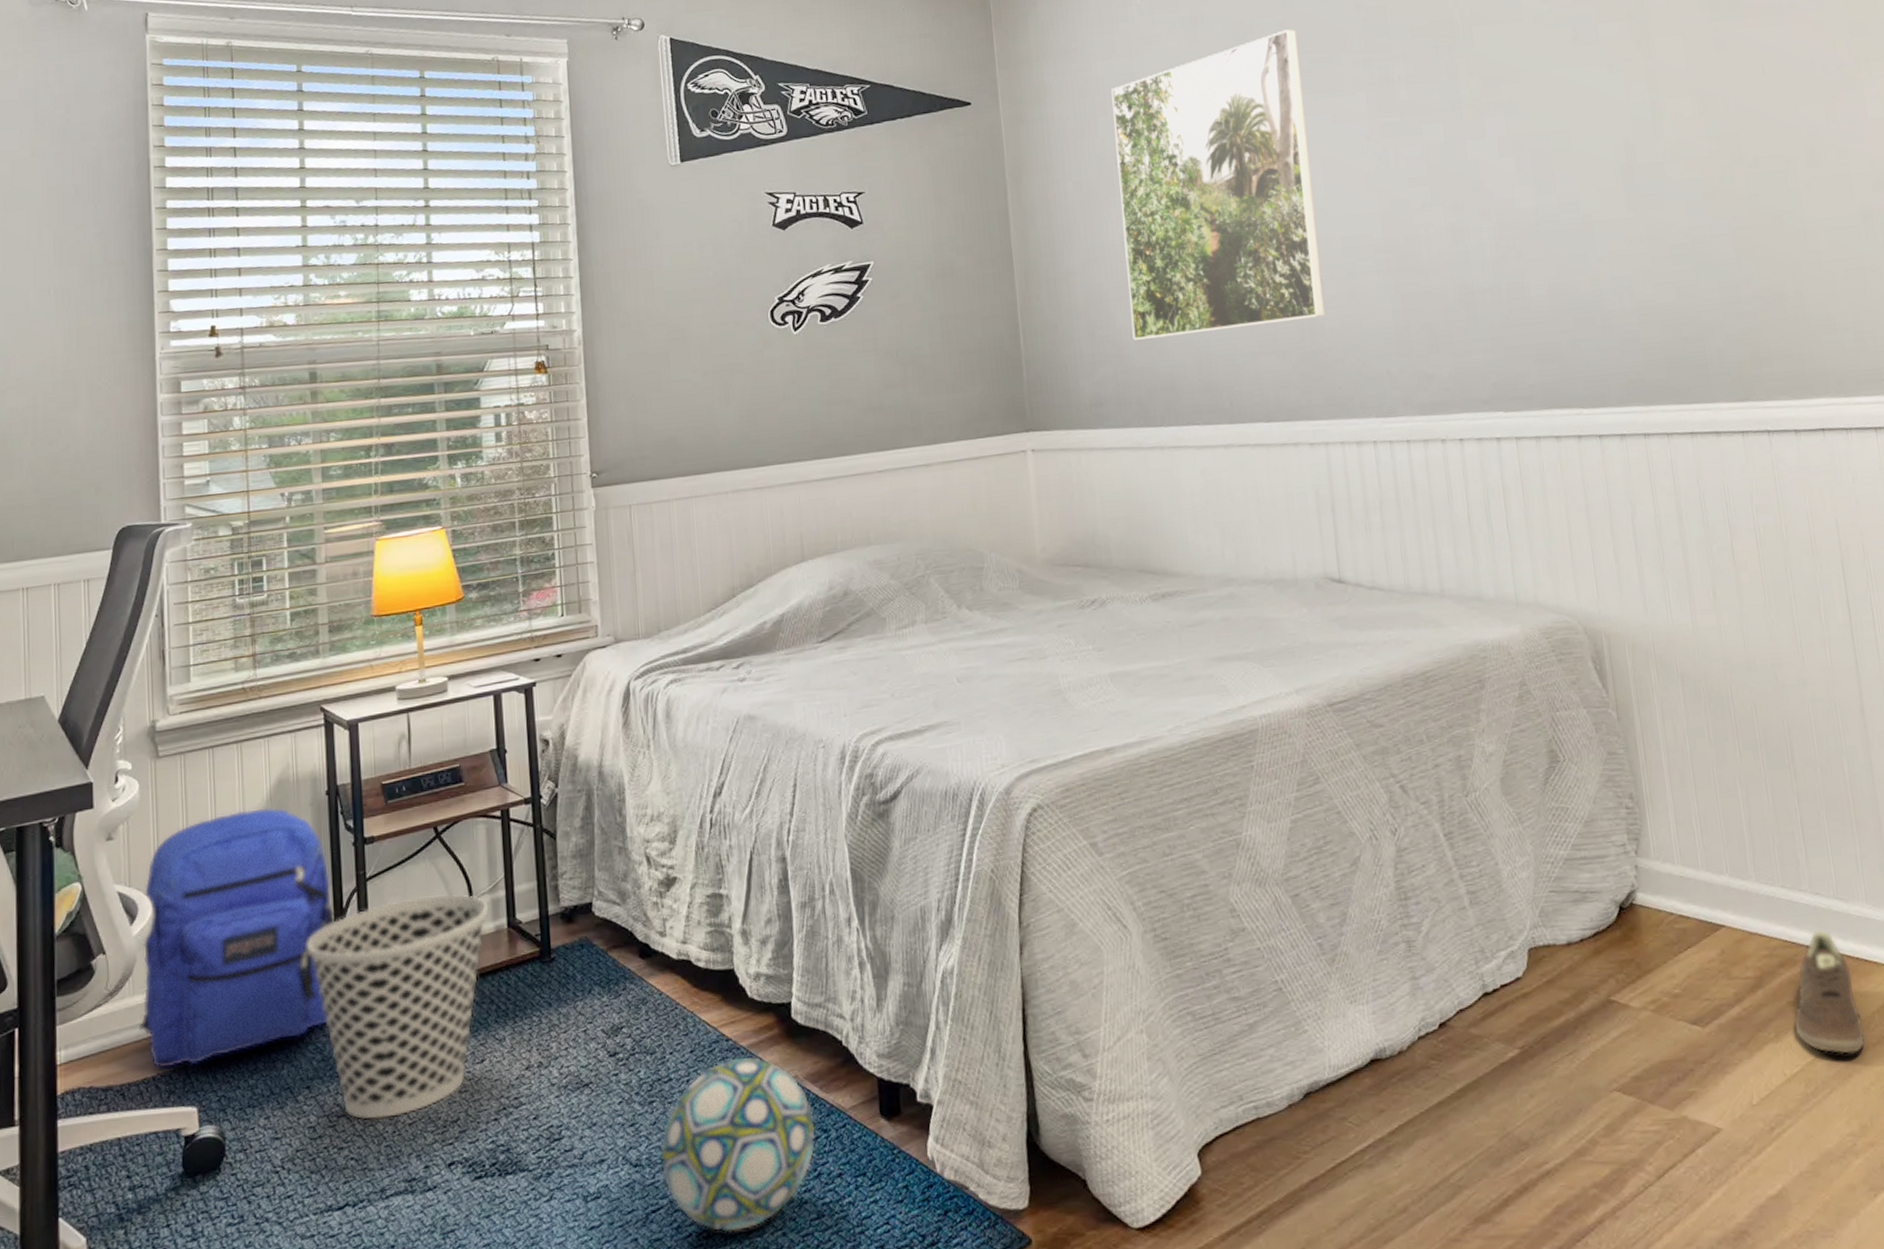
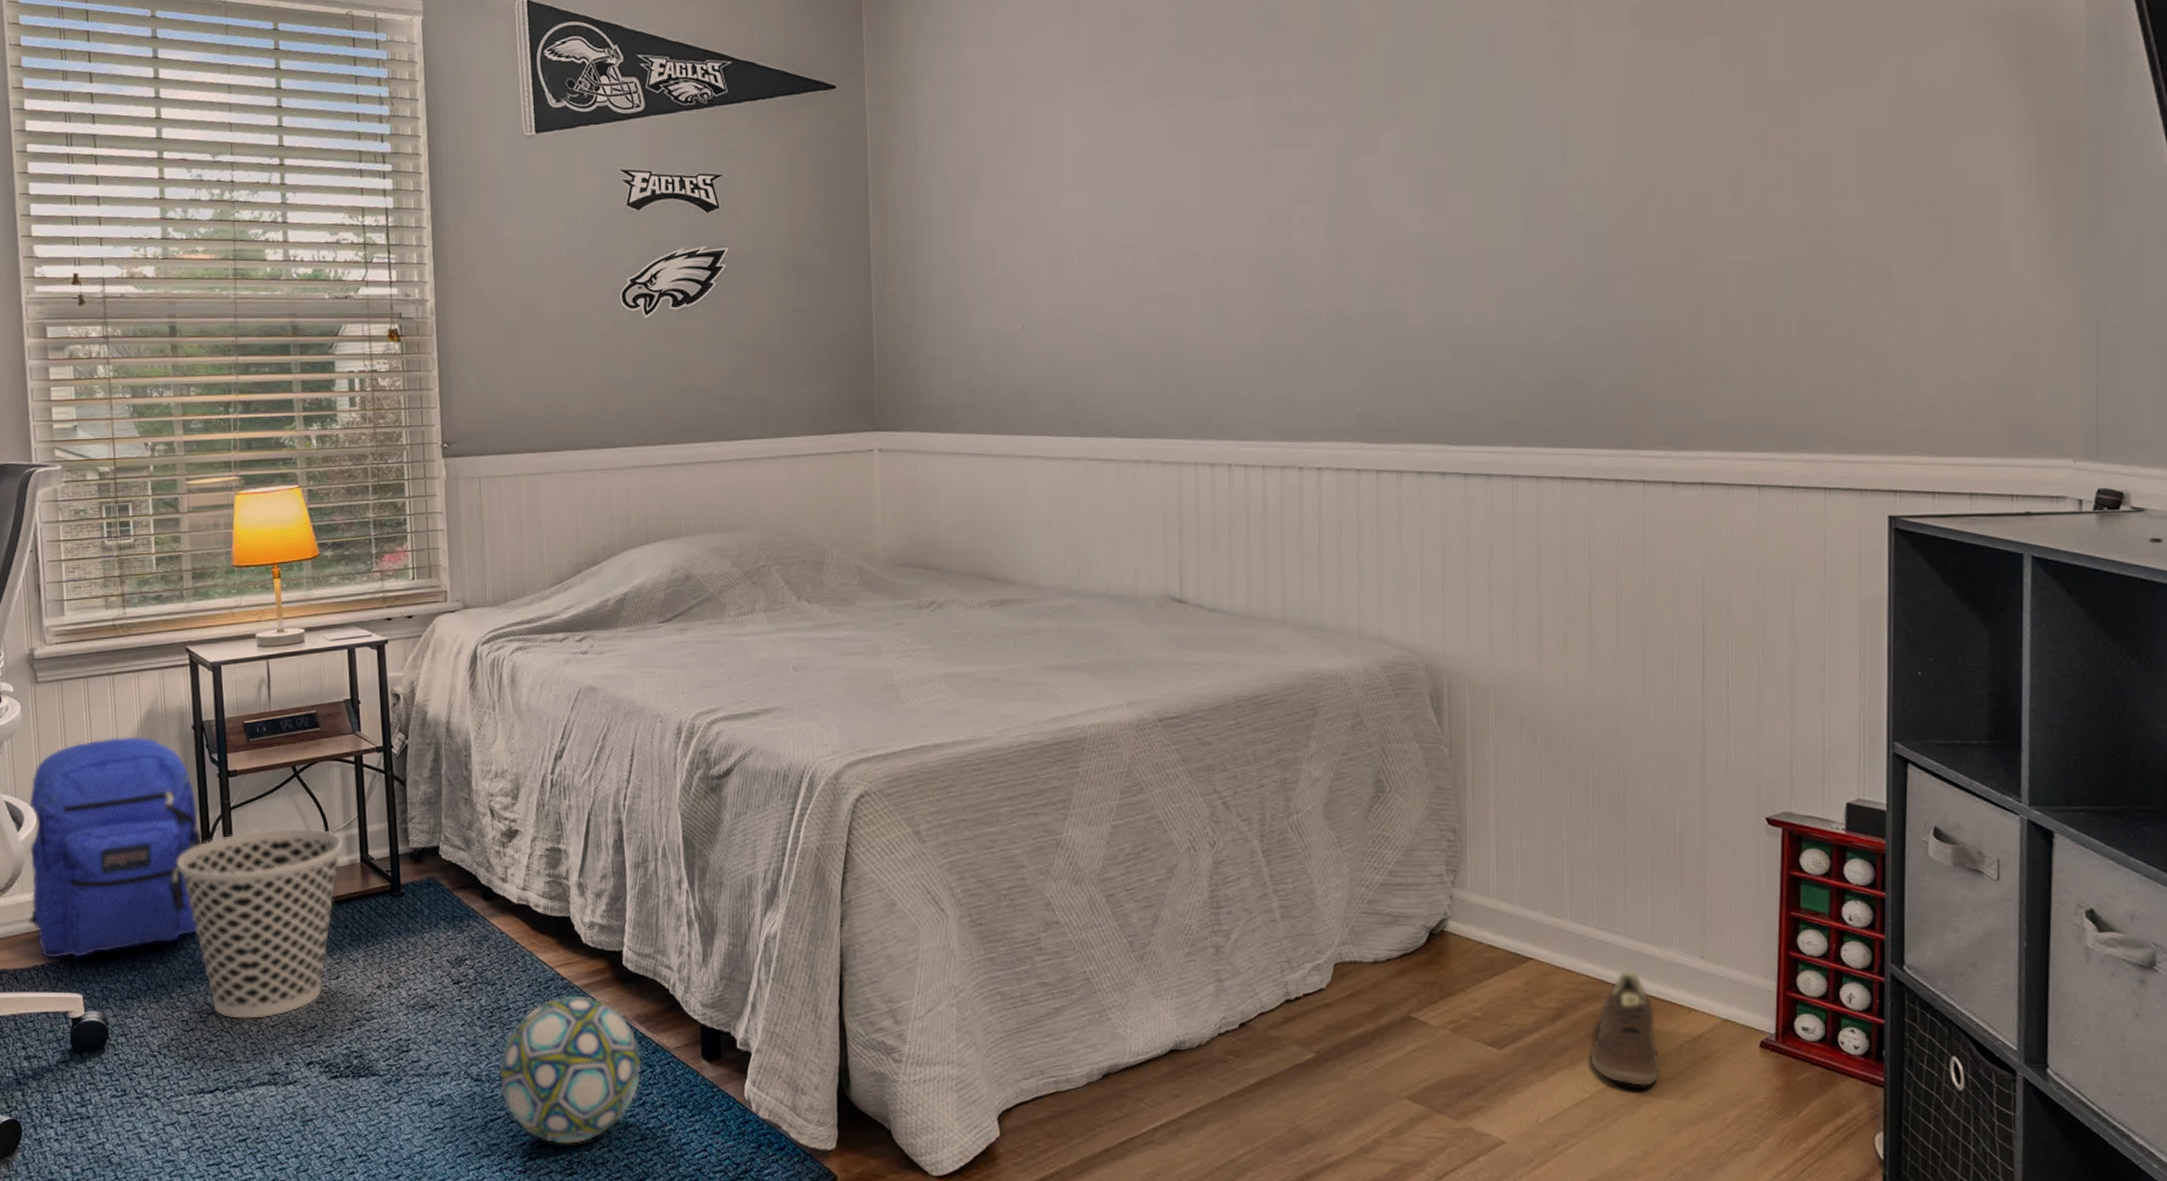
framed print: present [1111,29,1326,341] -> none [983,23,1191,346]

